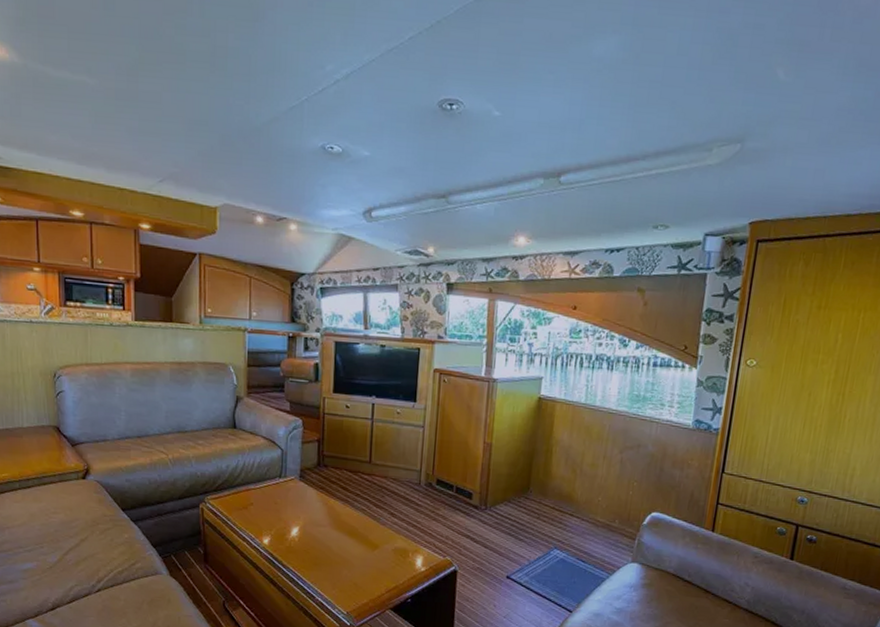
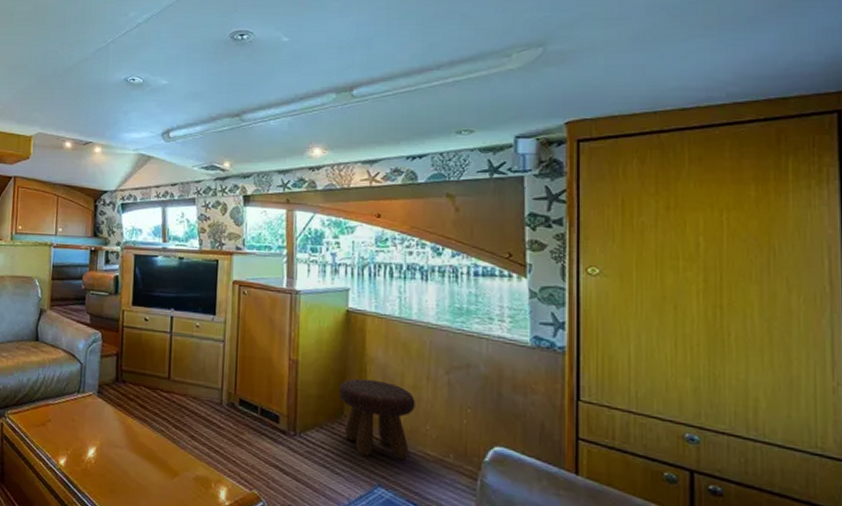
footstool: none [527,458,592,526] -> present [339,378,415,460]

